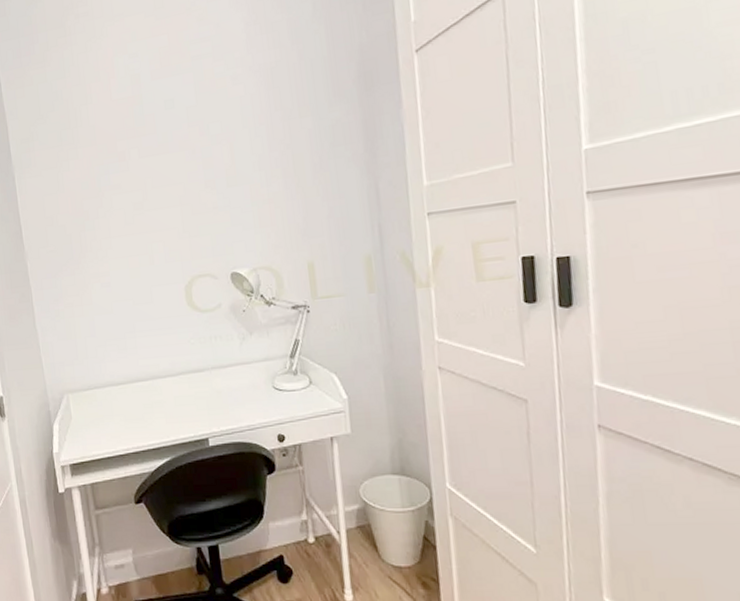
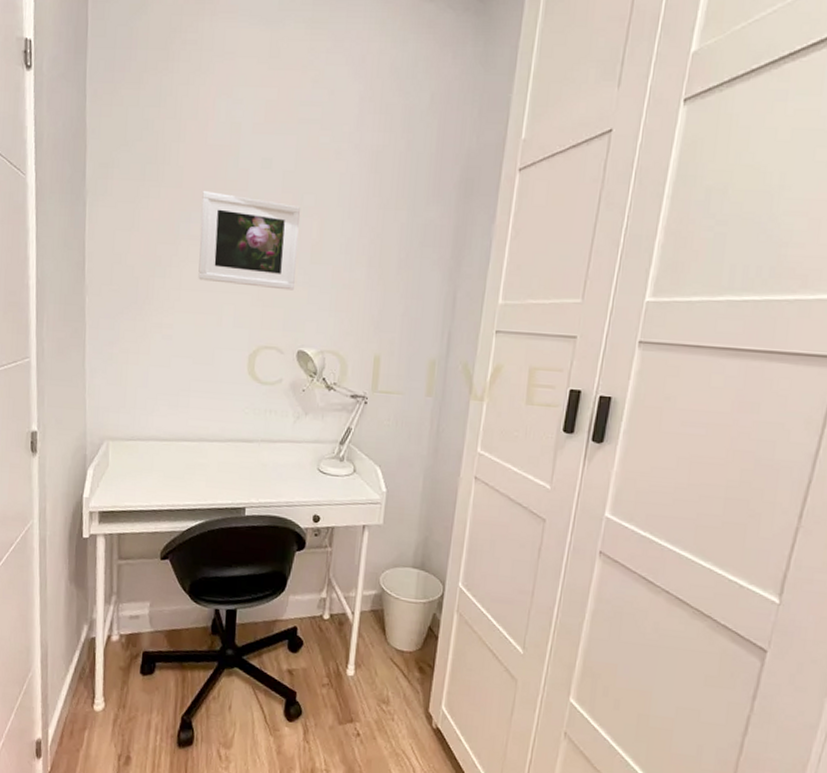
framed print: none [115,136,216,226] -> present [198,191,301,291]

